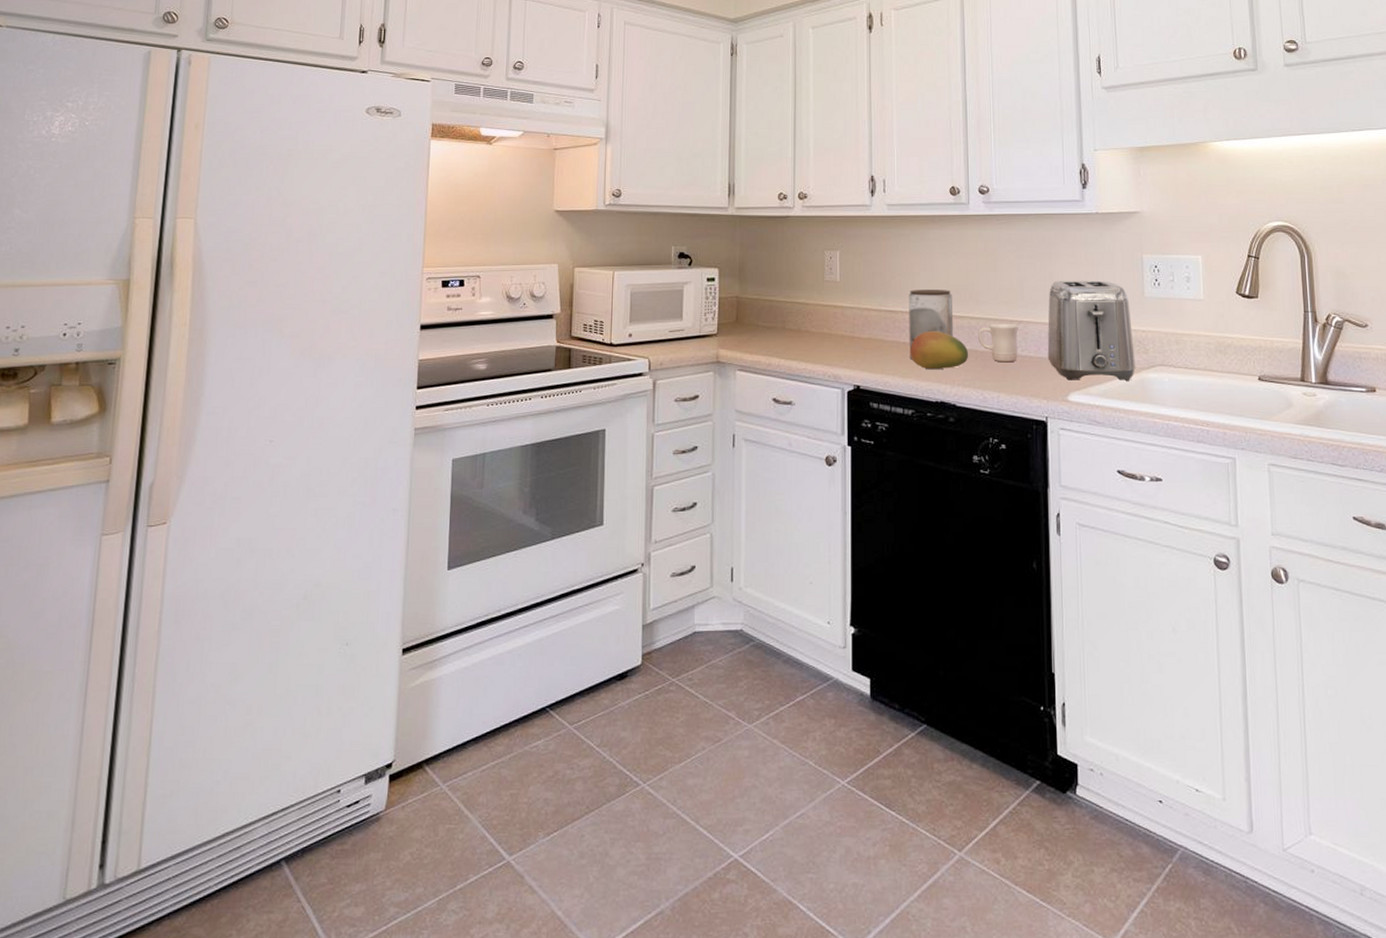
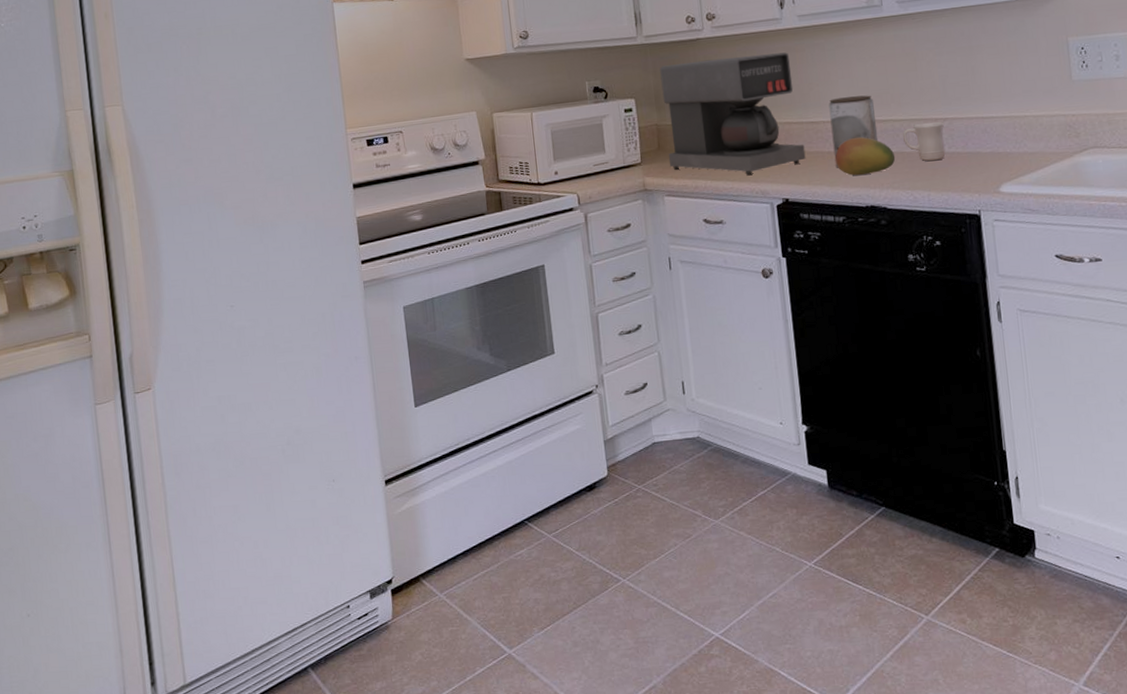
coffee maker: none [745,238,881,358] -> present [660,52,806,176]
toaster: present [1047,280,1135,381] -> none [972,68,1067,172]

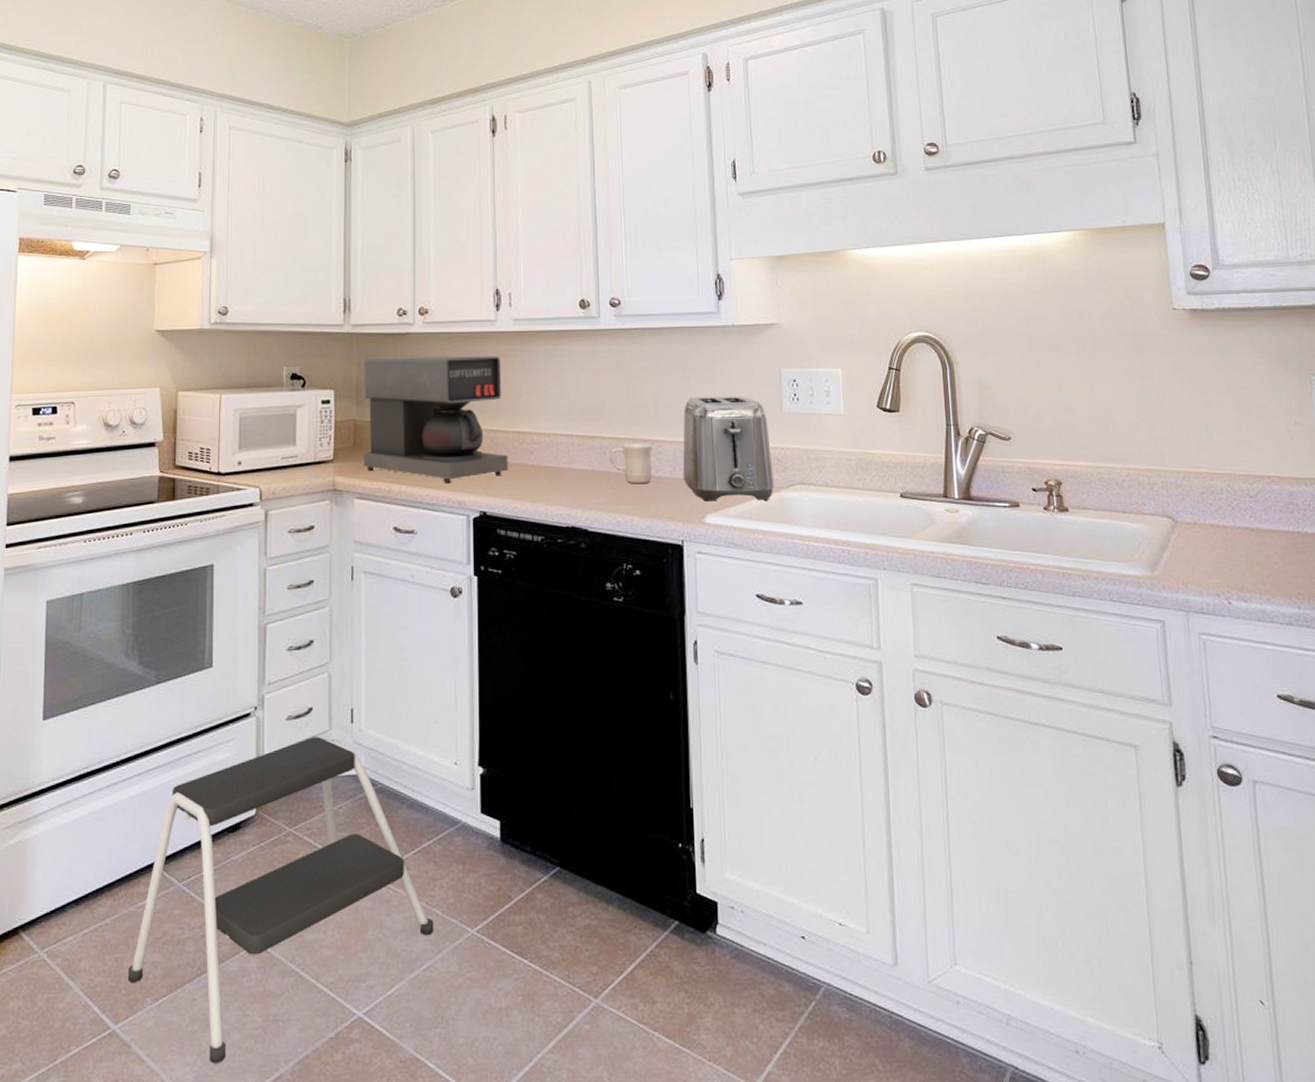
step stool: none [514,407,776,678] -> present [127,737,434,1064]
jar: present [828,95,879,168] -> none [537,409,585,483]
fruit: present [834,136,896,176] -> none [538,452,601,494]
toaster: none [972,68,1067,172] -> present [682,396,774,502]

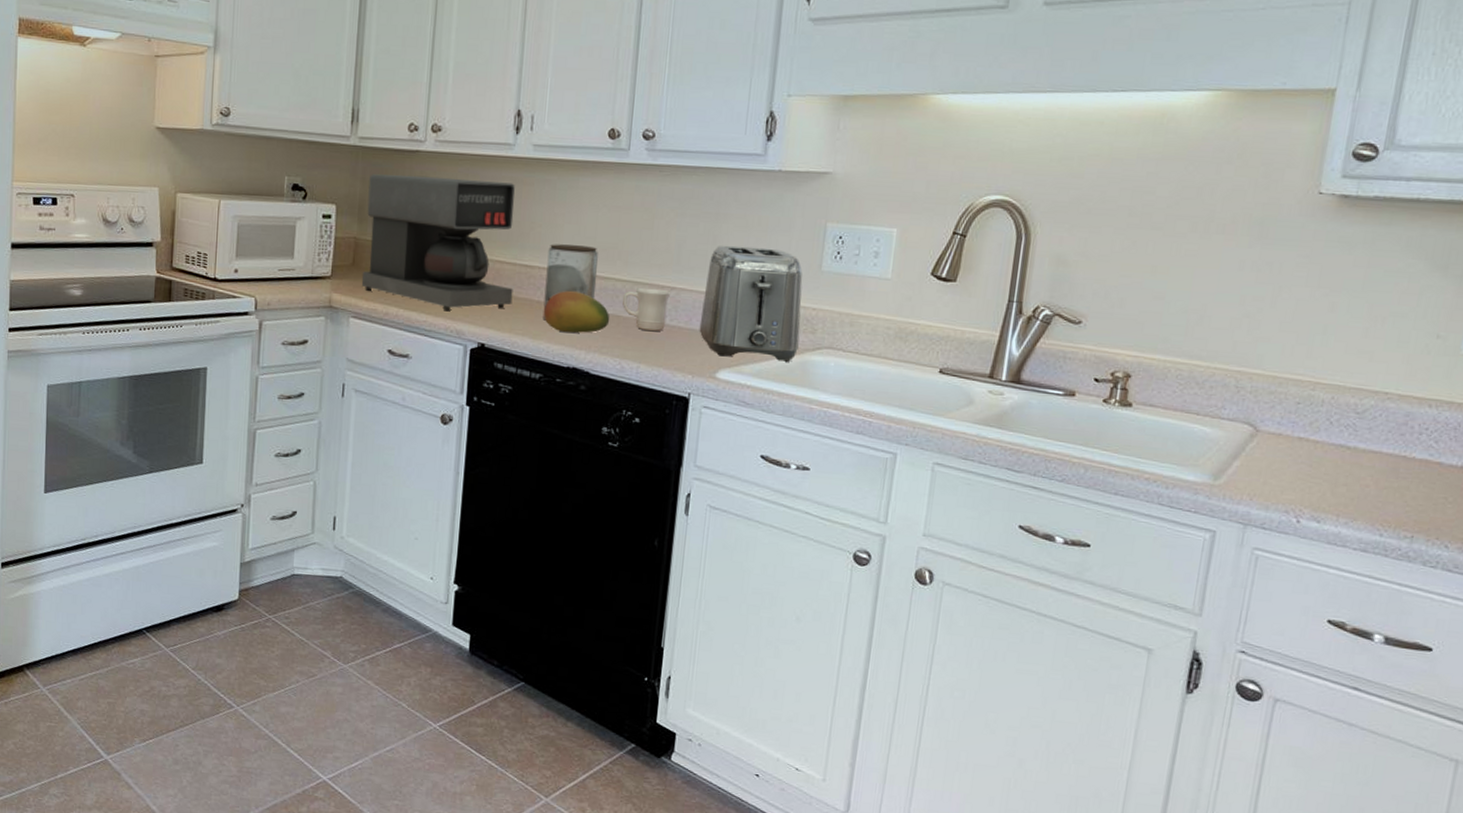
step stool: present [127,737,434,1064] -> none [118,538,400,799]
jar: none [537,409,585,483] -> present [542,244,599,321]
fruit: none [538,452,601,494] -> present [543,290,610,333]

